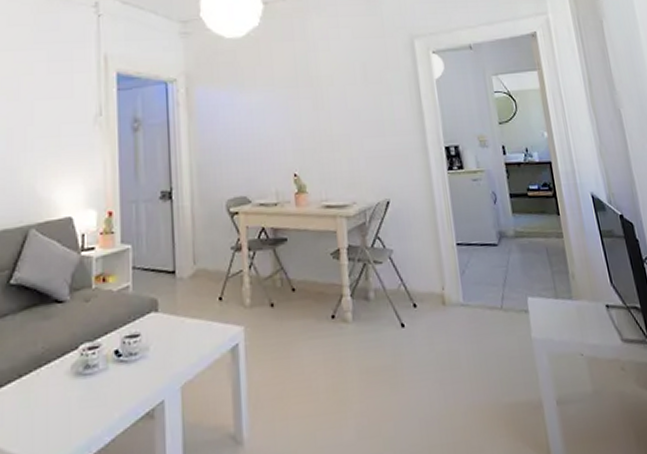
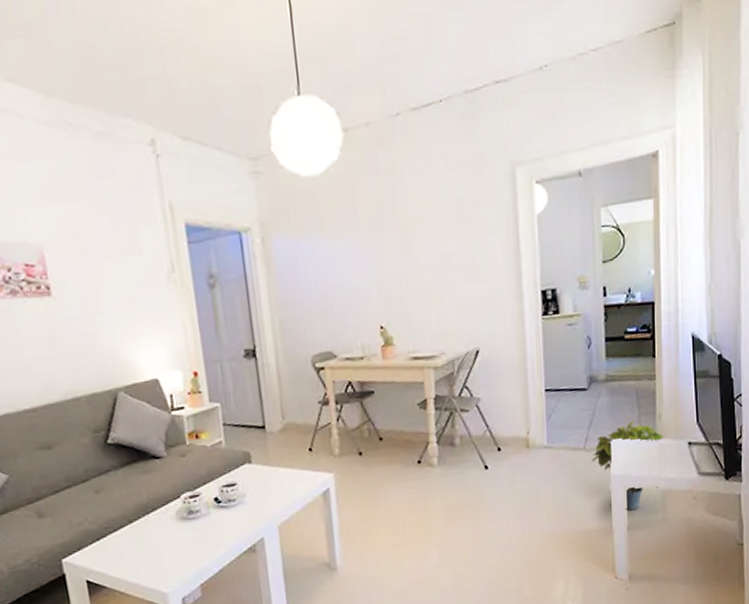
potted plant: none [510,279,580,381] -> present [591,420,663,511]

